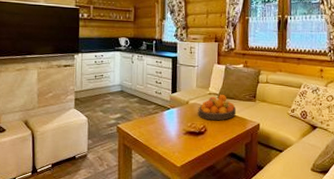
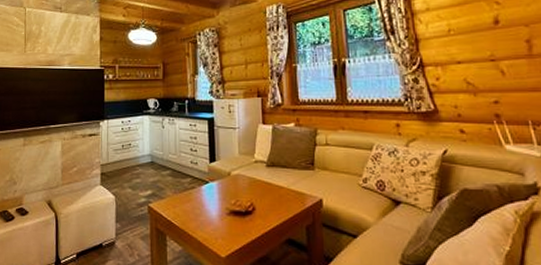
fruit bowl: present [198,95,237,121] -> none [243,162,291,197]

